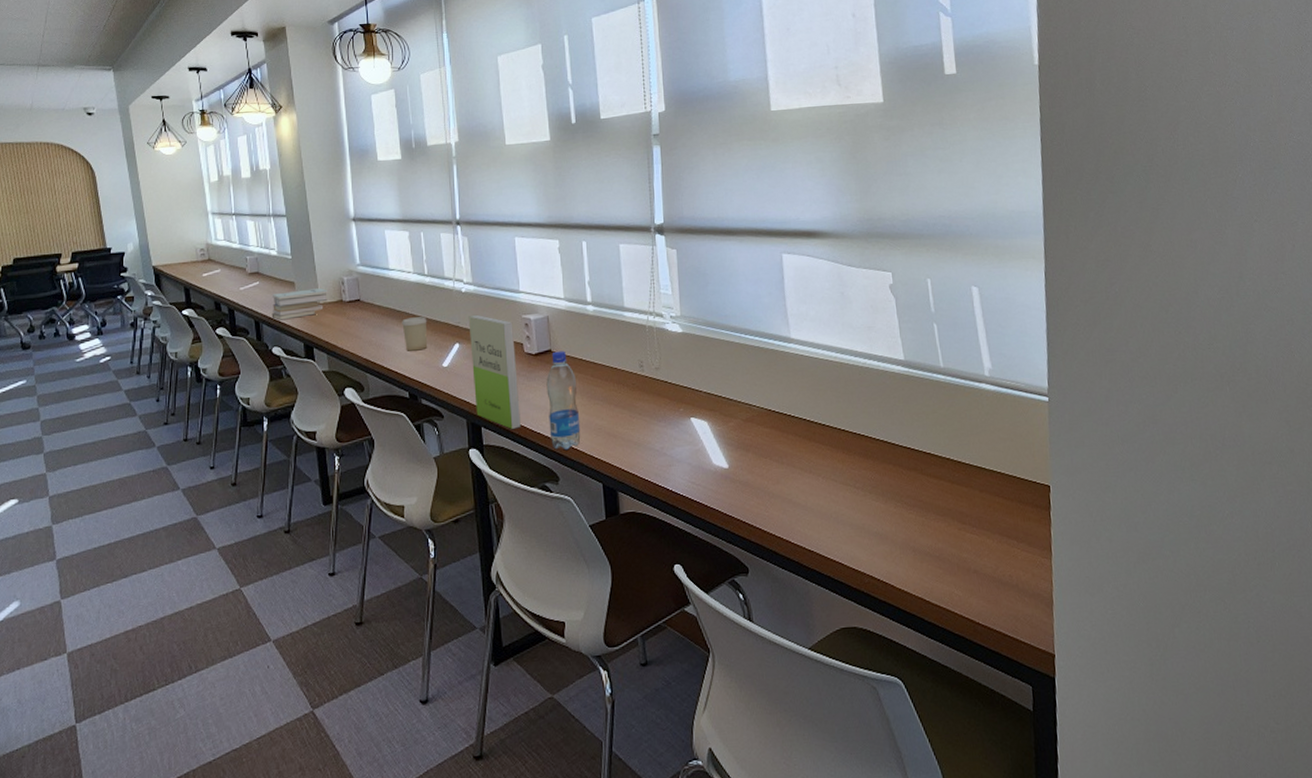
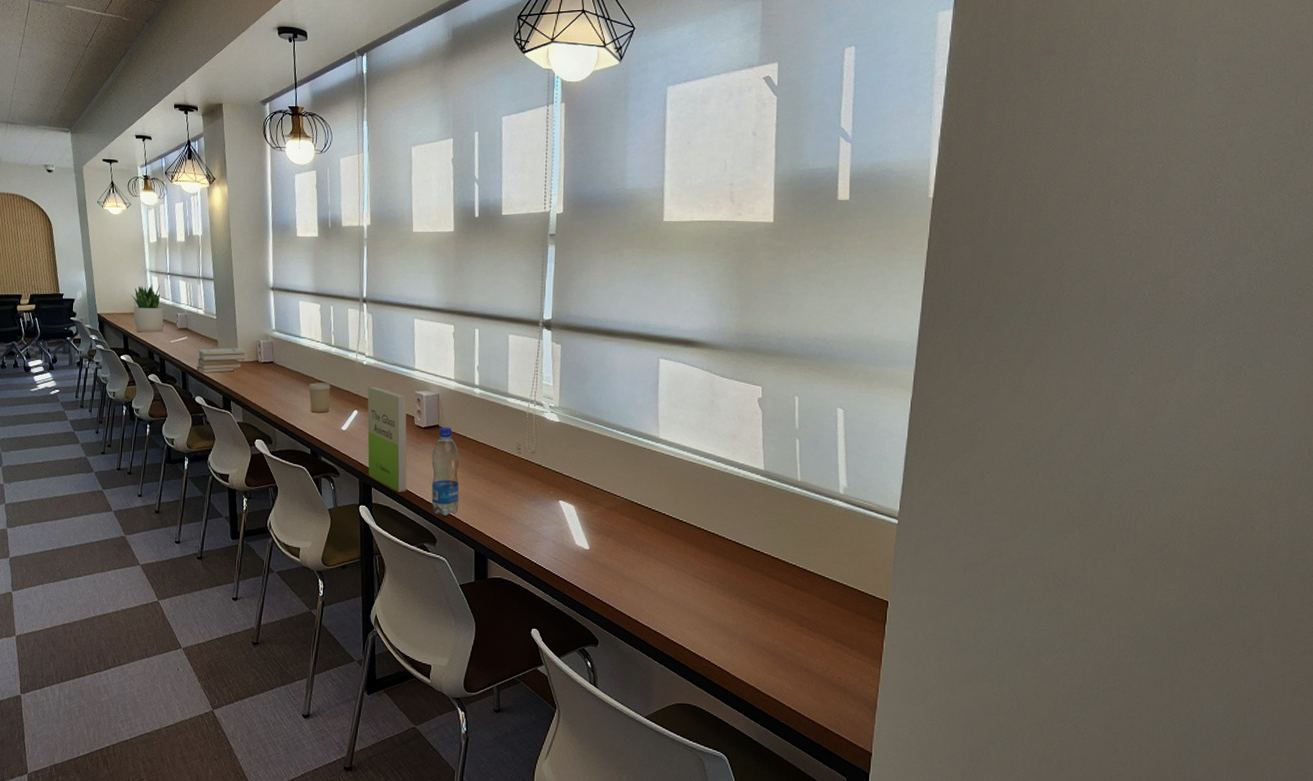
planter: none [192,226,231,283] -> present [132,283,164,333]

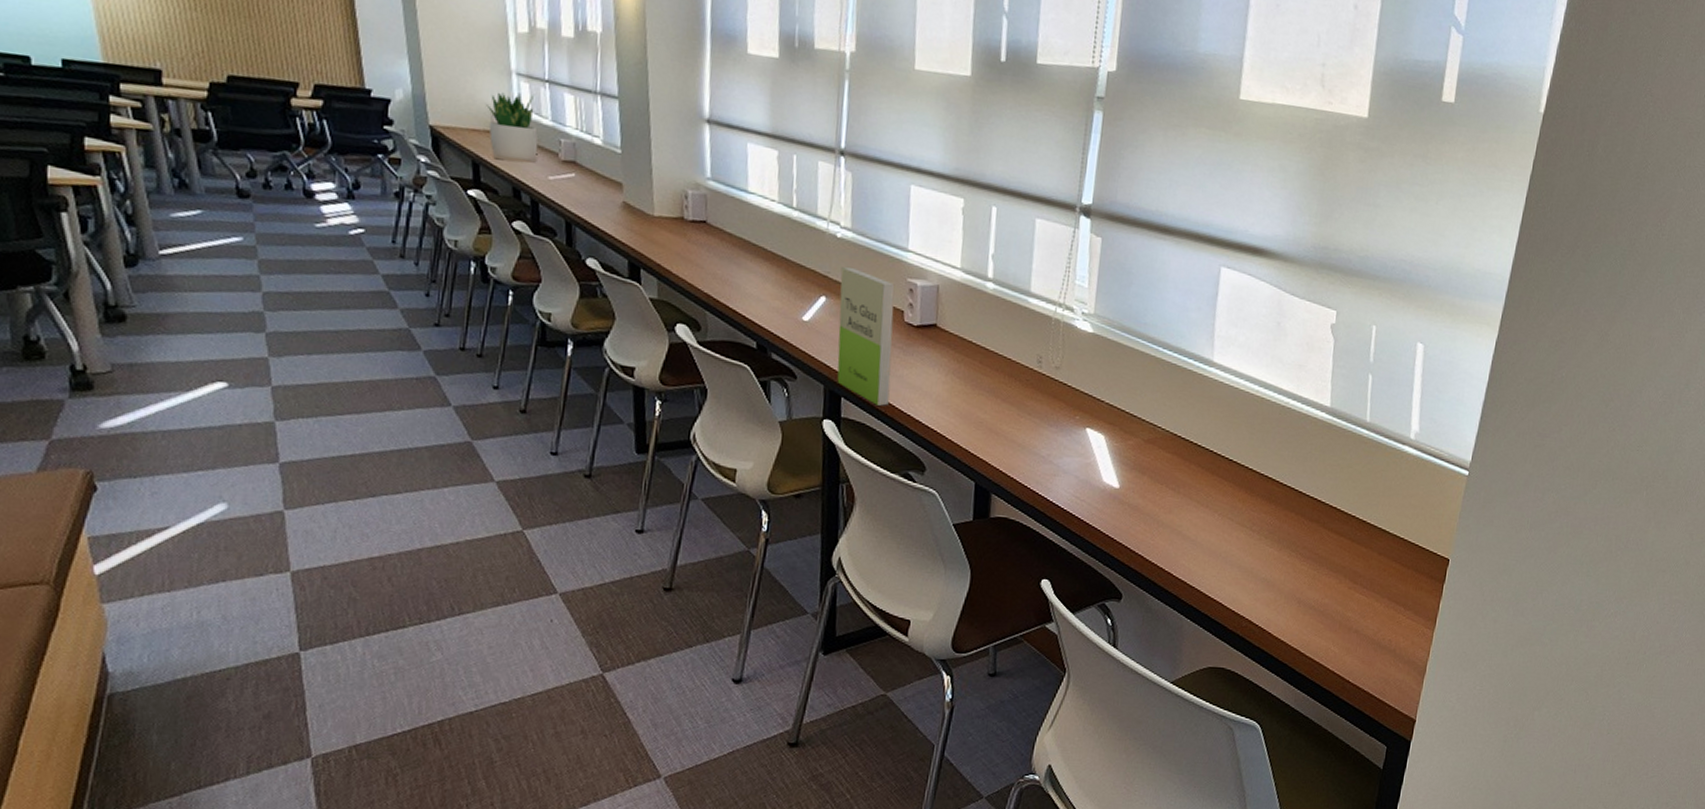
books: present [196,348,247,374] -> none [588,192,667,230]
cup: present [308,383,331,413] -> none [757,255,790,297]
bottle: present [431,427,460,517] -> none [921,327,962,440]

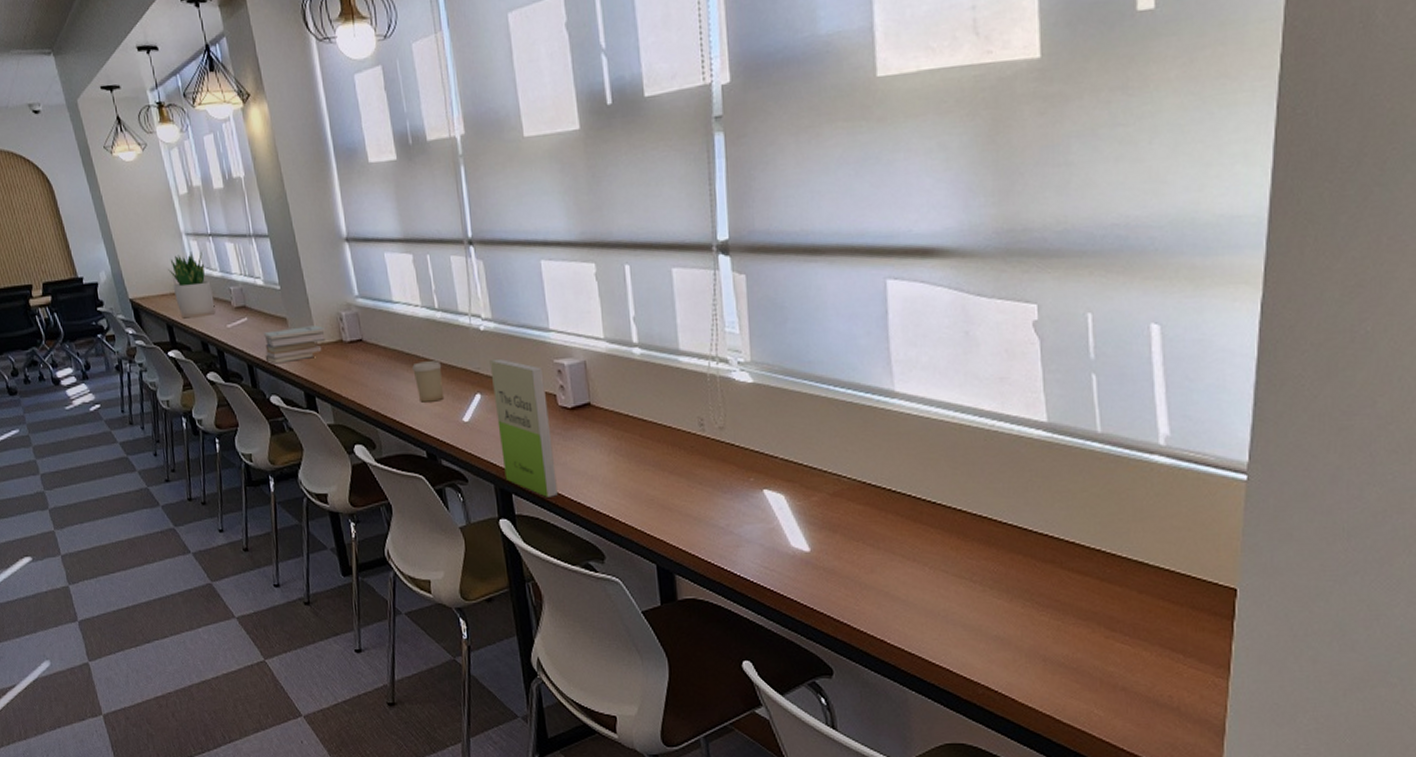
books: none [588,192,667,230] -> present [264,325,326,364]
cup: none [757,255,790,297] -> present [412,361,445,403]

